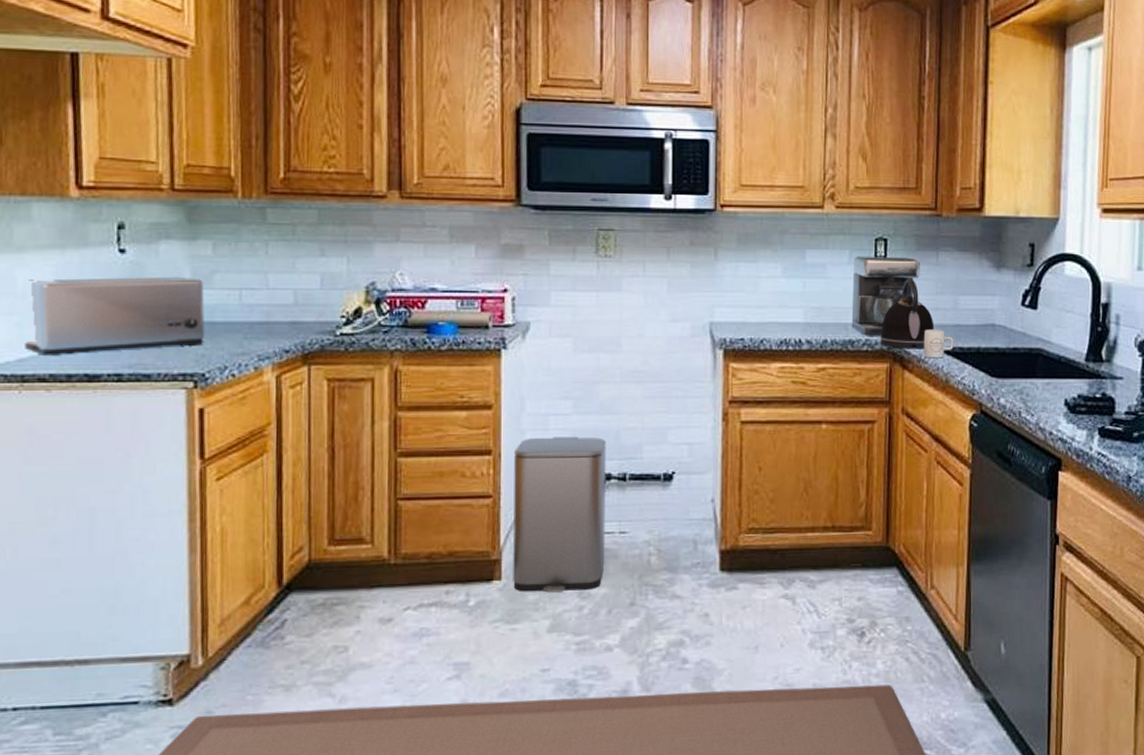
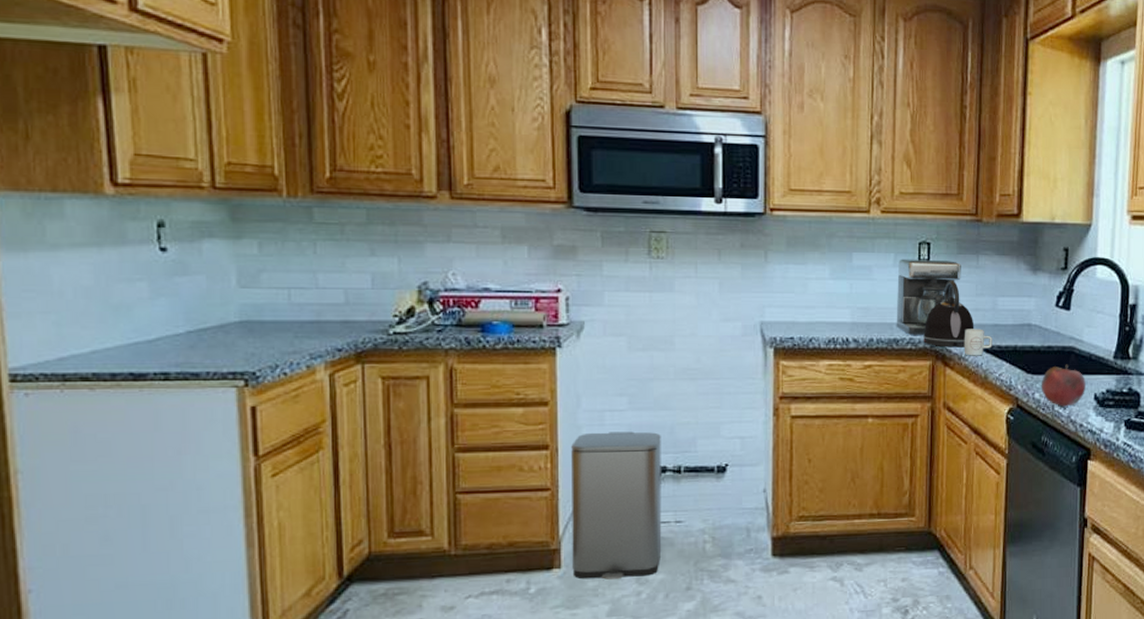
toaster: present [23,276,205,355] -> none [63,275,254,354]
fruit: none [1006,367,1055,413] -> present [1041,364,1086,407]

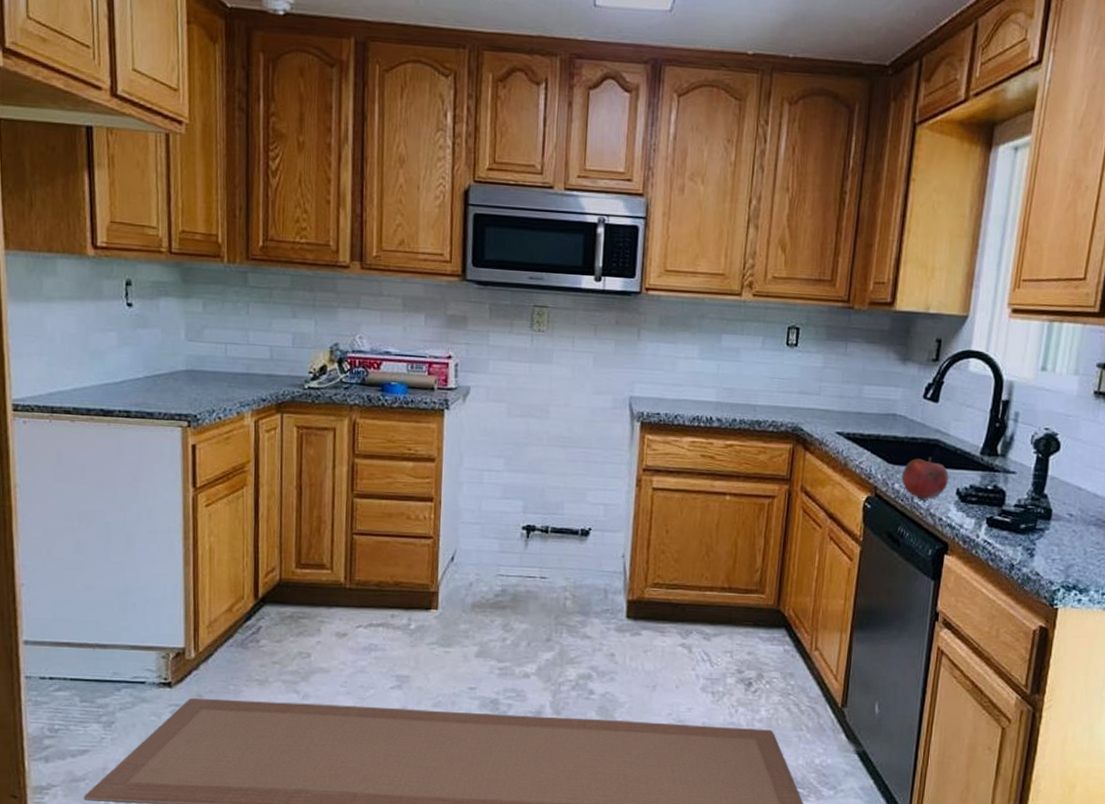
pedal bin: present [571,431,662,581] -> none [448,489,532,625]
coffee maker: present [896,259,961,336] -> none [759,342,829,420]
kettle: present [922,280,974,348] -> none [784,365,838,433]
mug: present [964,329,992,356] -> none [825,415,855,443]

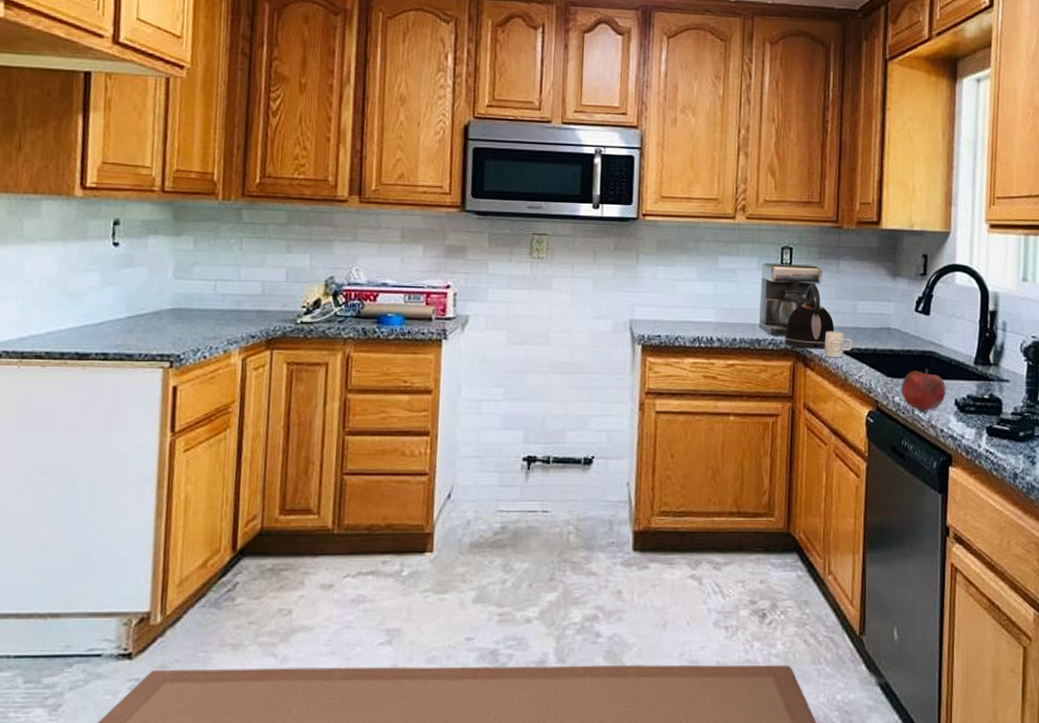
coffee maker: none [759,342,829,420] -> present [758,262,822,337]
kettle: none [784,365,838,433] -> present [783,283,835,349]
mug: none [825,415,855,443] -> present [824,331,852,358]

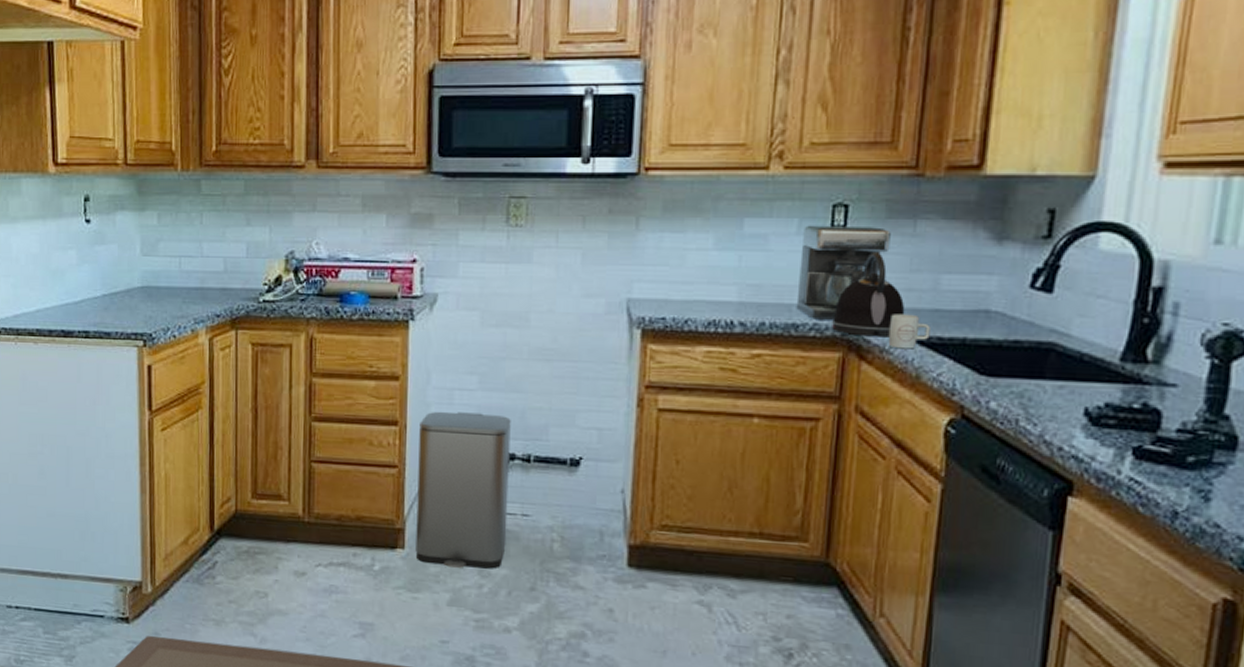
pedal bin: none [443,421,533,567] -> present [415,411,511,569]
fruit: present [900,368,946,411] -> none [999,365,1072,422]

